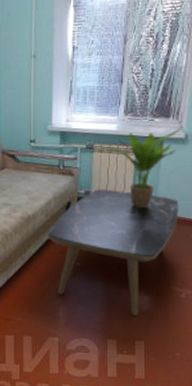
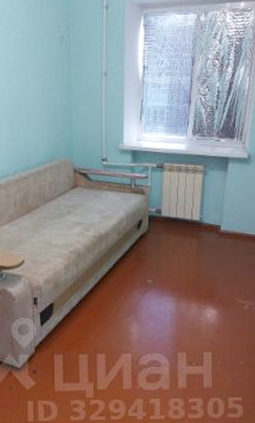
coffee table: present [48,189,179,316] -> none [120,207,242,328]
potted plant: present [107,126,183,208] -> none [177,147,246,225]

